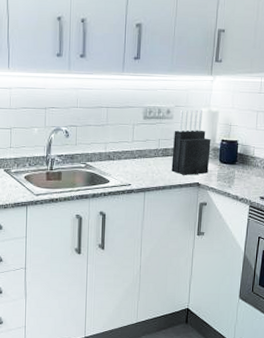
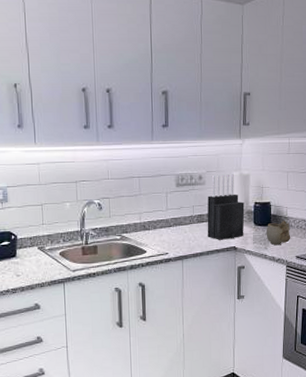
mug: none [231,160,256,184] -> present [266,220,291,245]

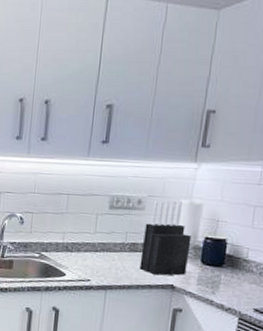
mug: present [266,220,291,245] -> none [215,263,250,291]

